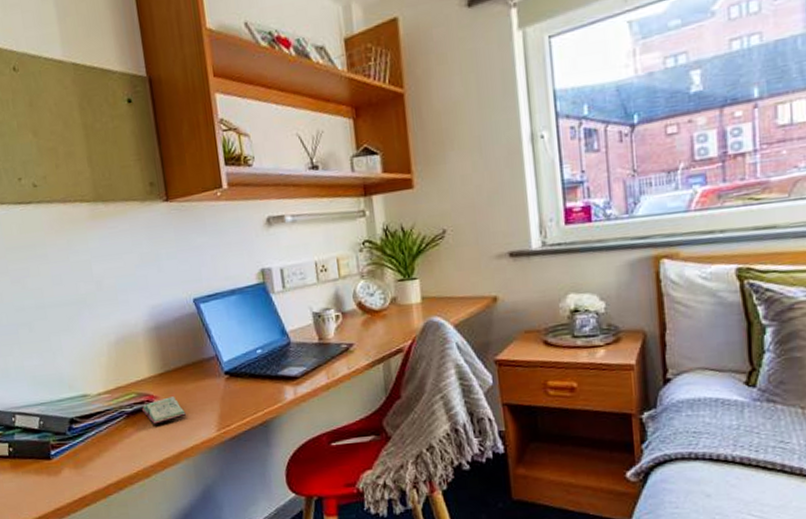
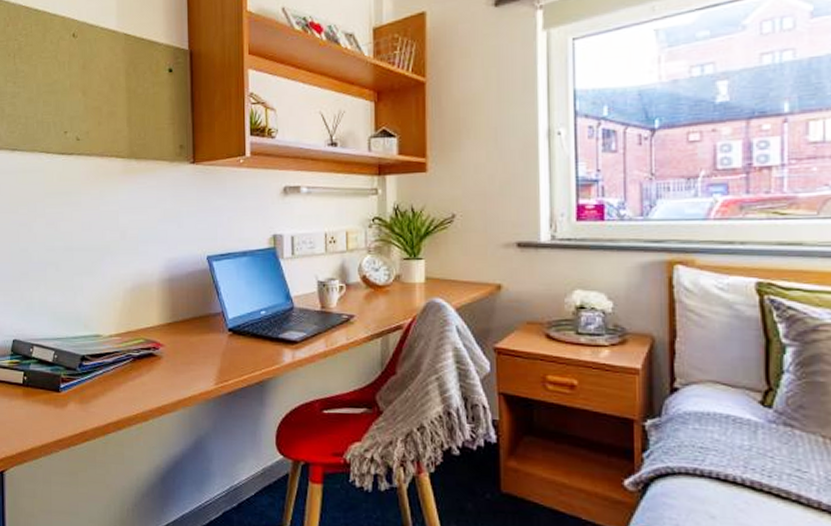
book: present [141,396,187,425] -> none [147,346,189,372]

